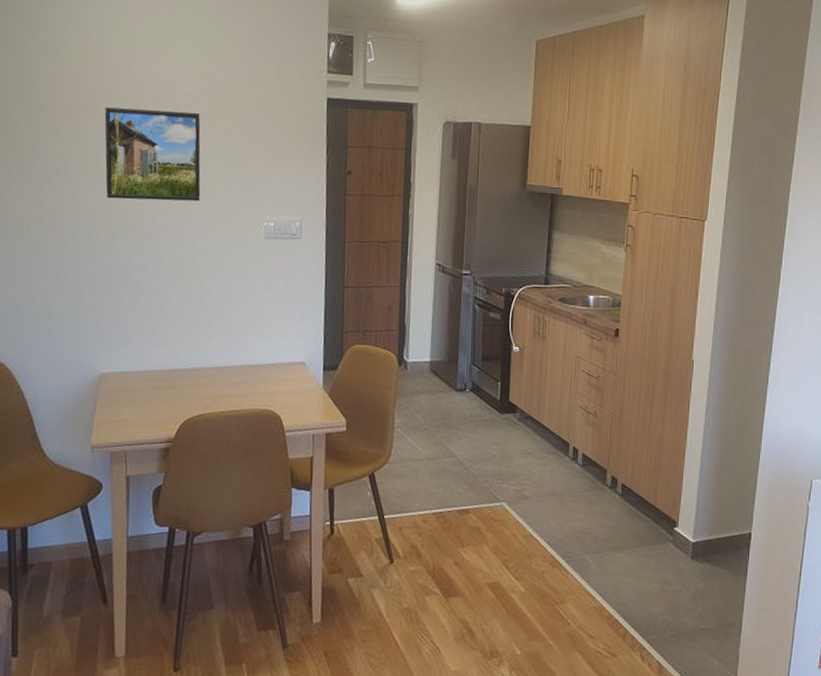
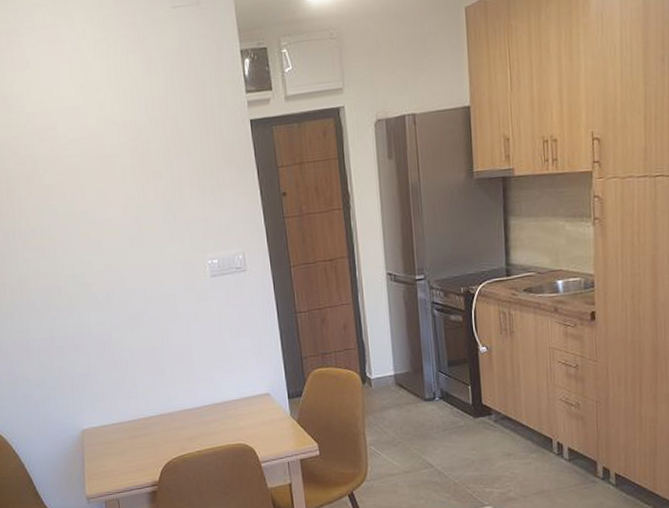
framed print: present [104,107,201,202] -> none [39,161,143,263]

